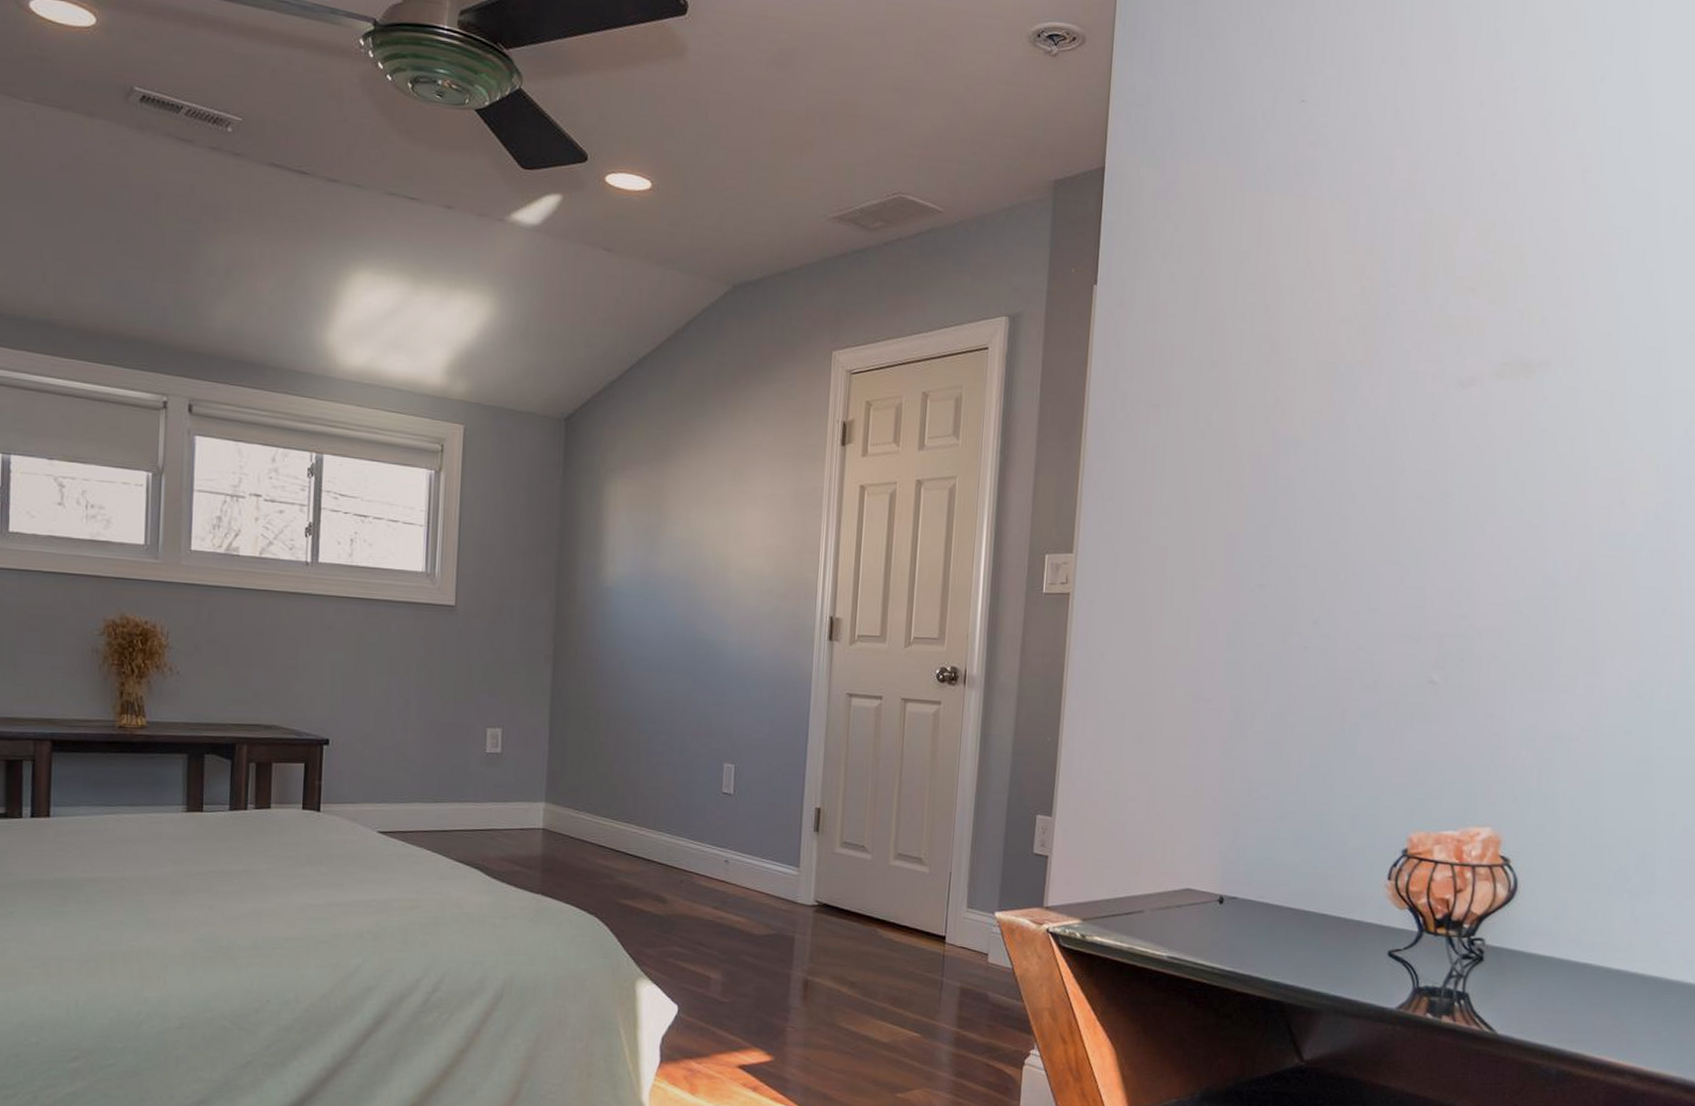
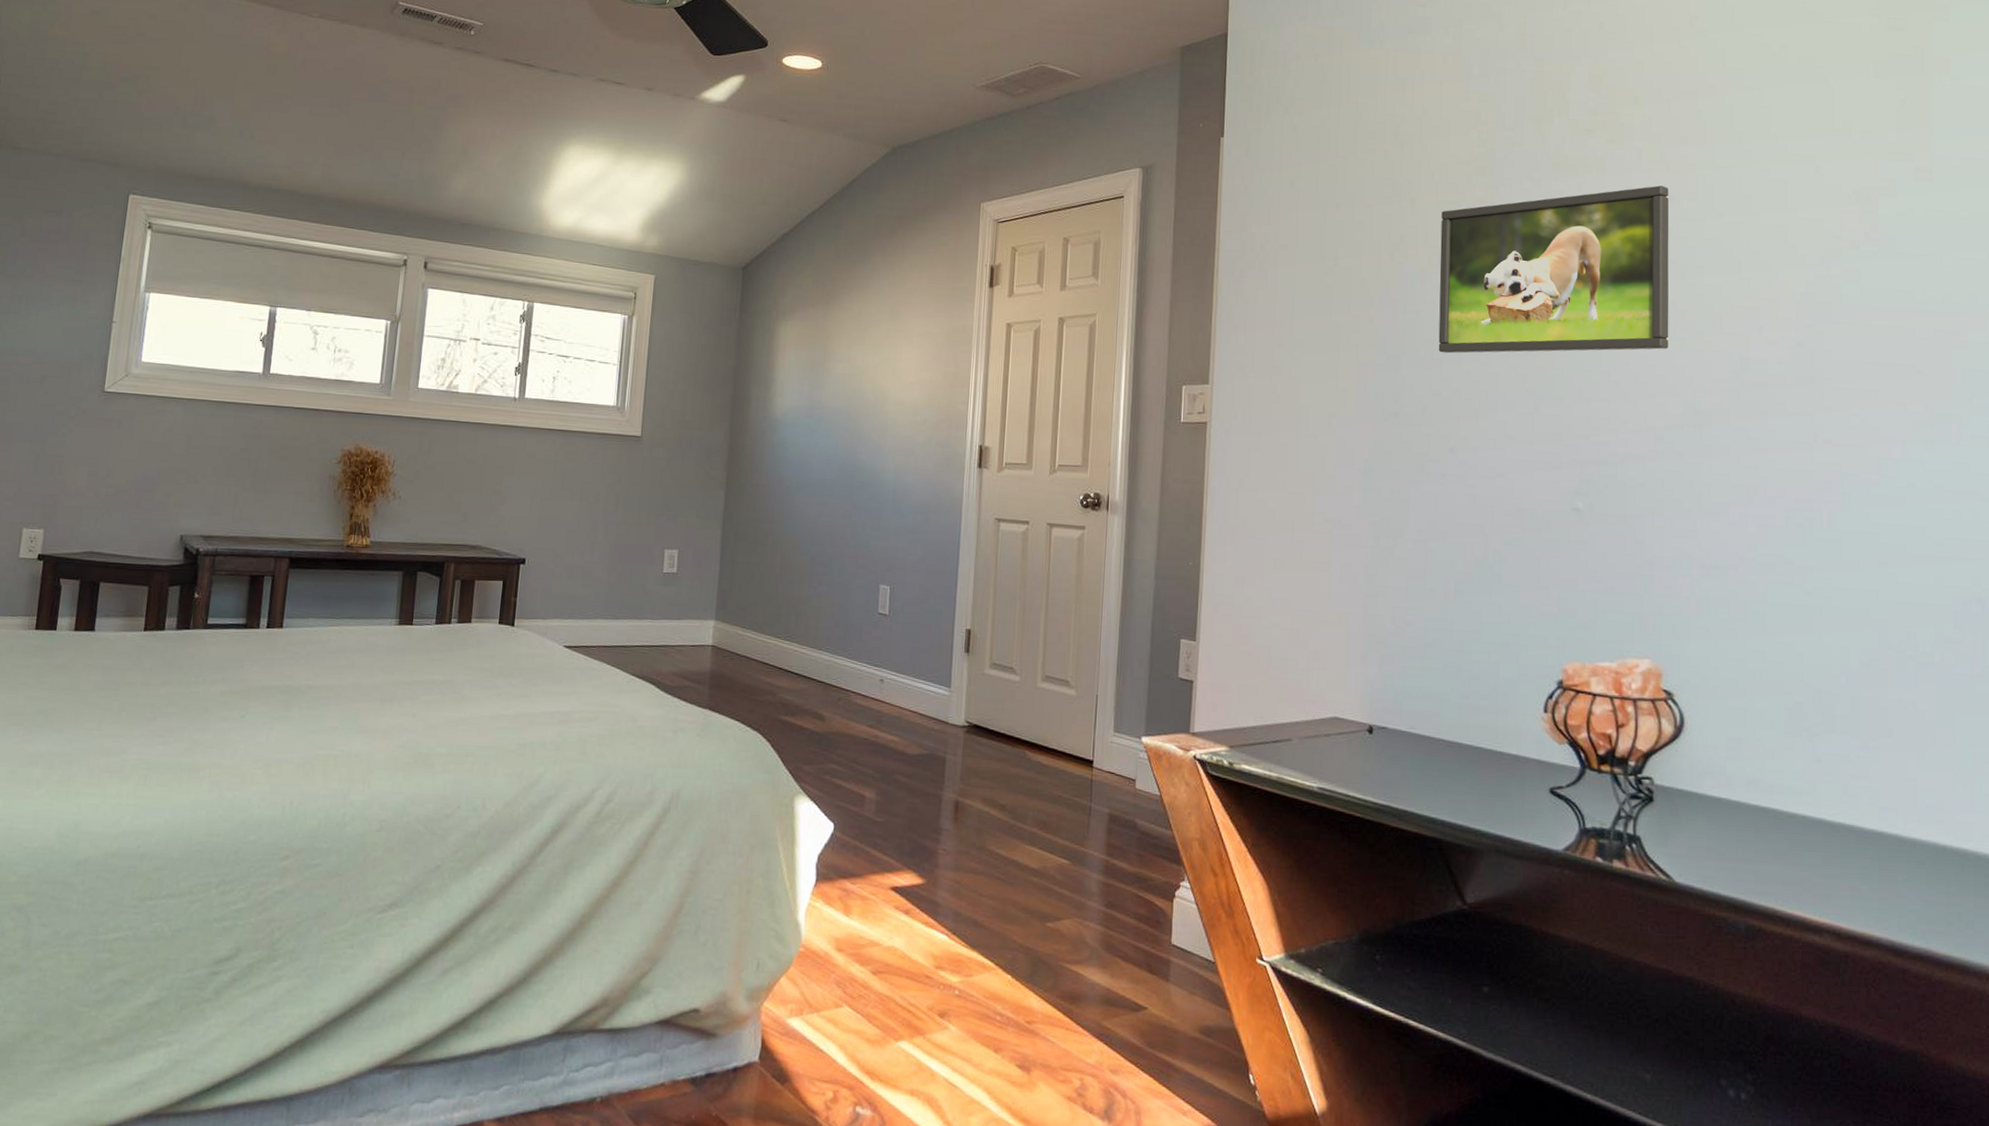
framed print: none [1308,350,1547,524] -> present [1438,185,1669,354]

